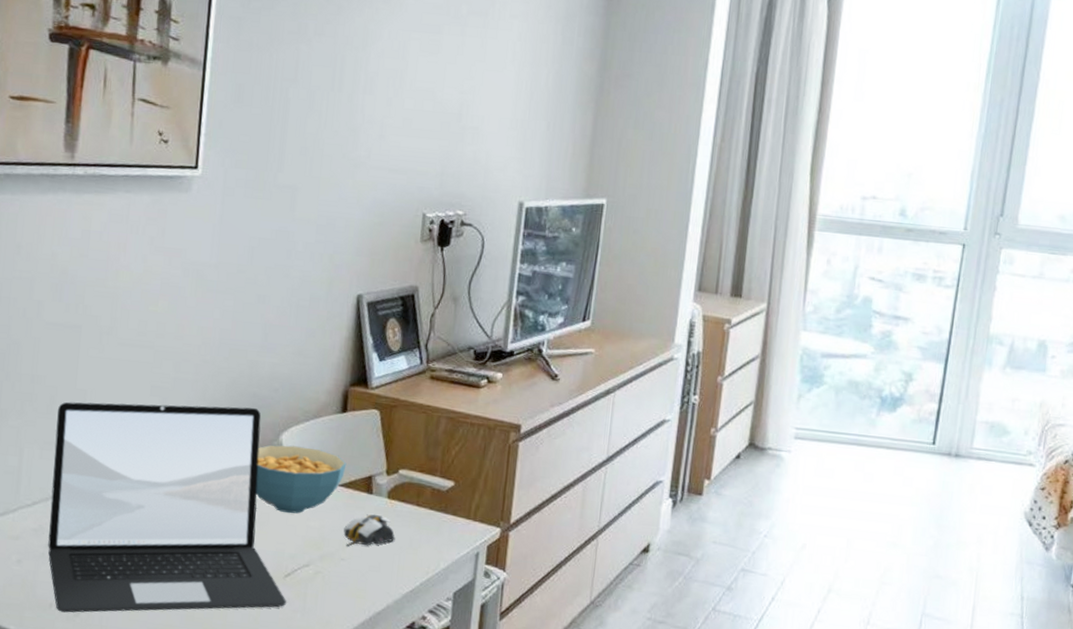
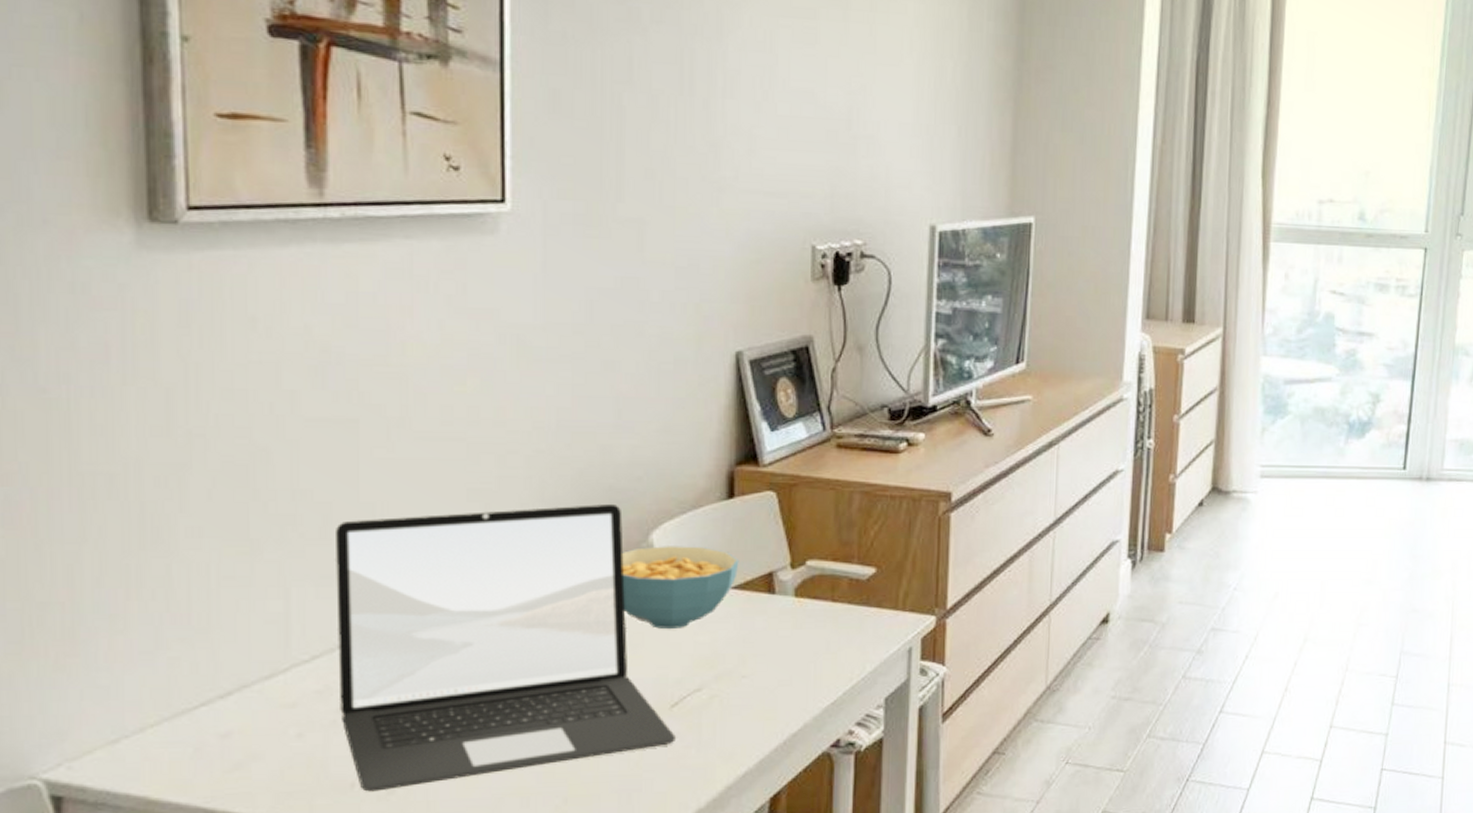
computer mouse: present [343,514,395,546] -> none [742,617,808,660]

